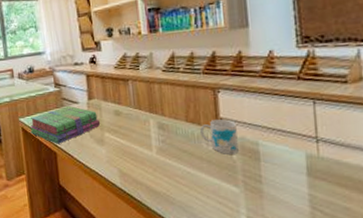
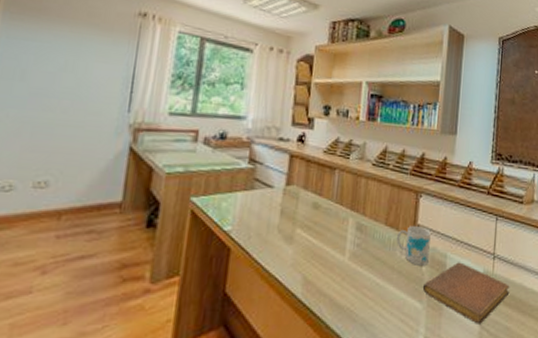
stack of books: present [29,105,101,144] -> none [201,188,295,237]
notebook: none [236,148,344,205] -> present [422,262,510,324]

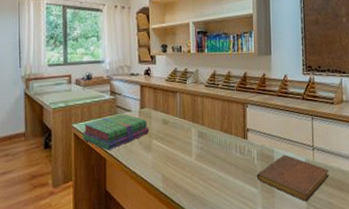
stack of books: none [201,188,295,237] -> present [82,113,150,150]
mug: present [397,226,431,266] -> none [231,130,259,160]

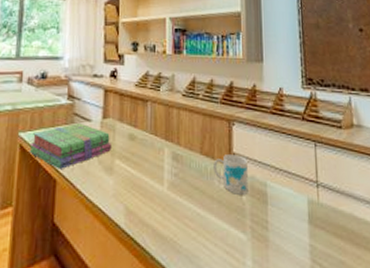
mug: none [231,130,259,160] -> present [214,155,248,195]
notebook: present [256,155,330,202] -> none [244,191,340,257]

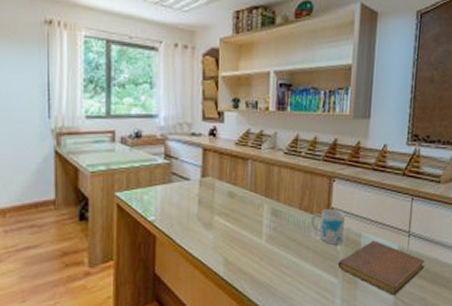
stack of books: present [29,122,113,169] -> none [127,181,212,226]
notebook: none [244,191,340,257] -> present [337,240,425,295]

